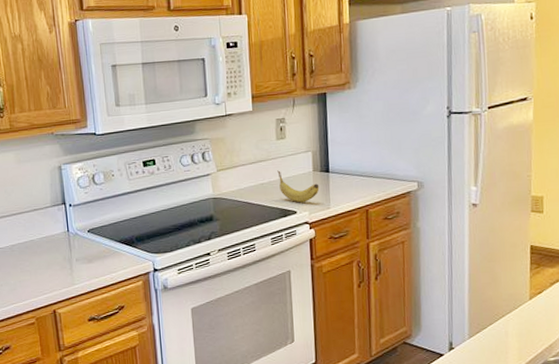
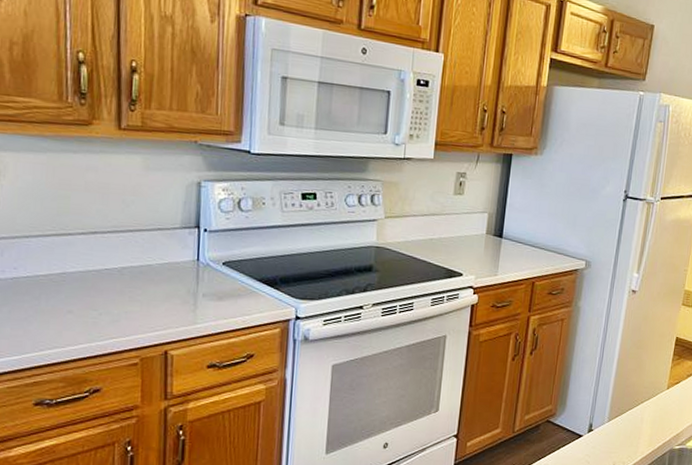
fruit: present [277,170,320,203] -> none [449,227,490,266]

